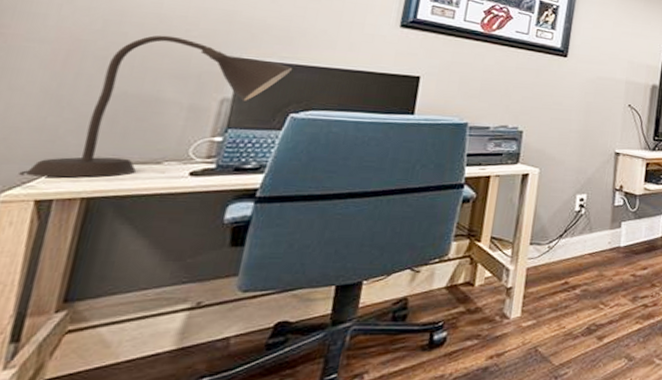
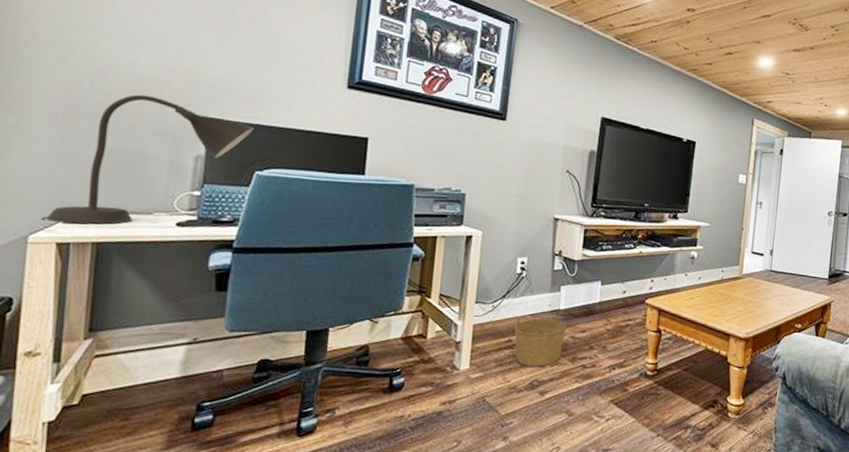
basket: none [571,256,629,310] -> present [514,318,568,367]

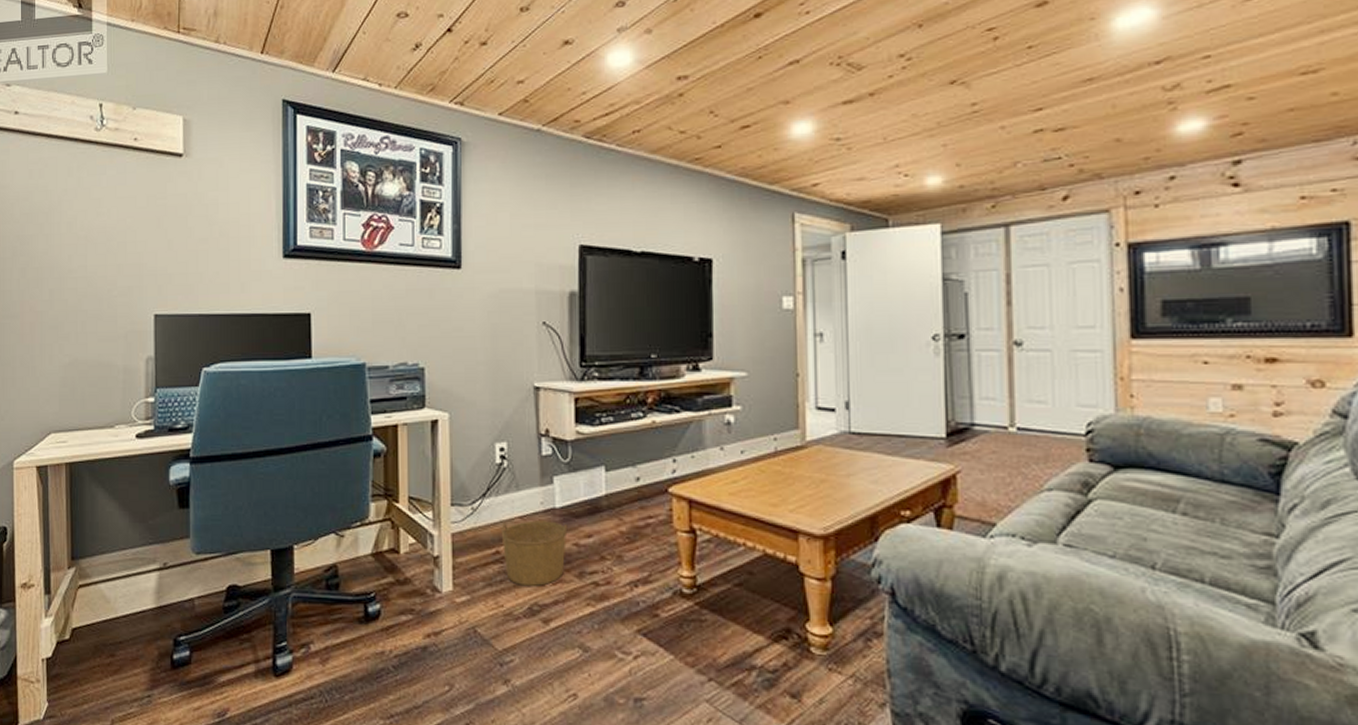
desk lamp: present [41,94,255,224] -> none [22,298,197,444]

